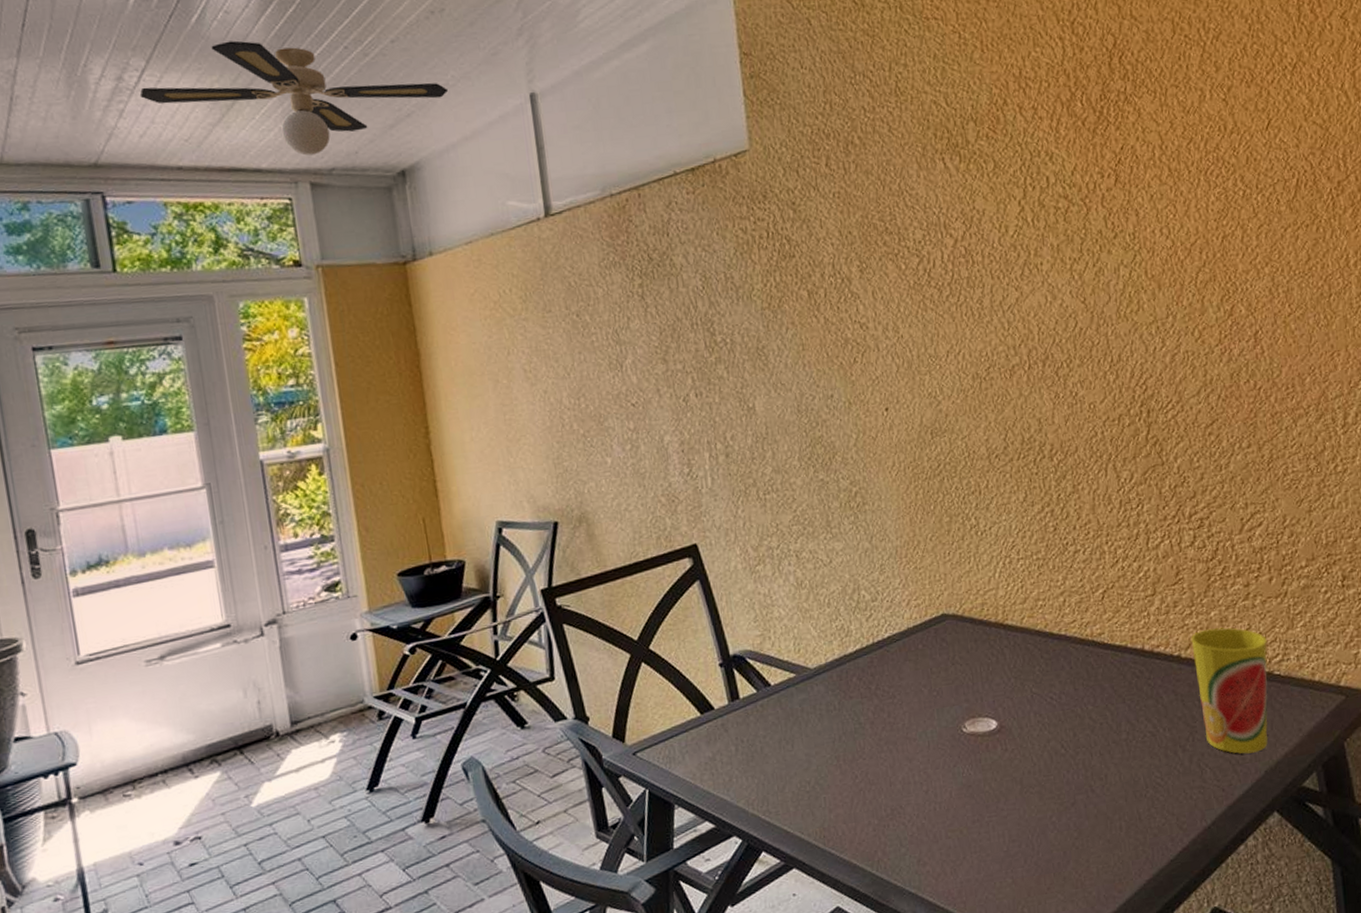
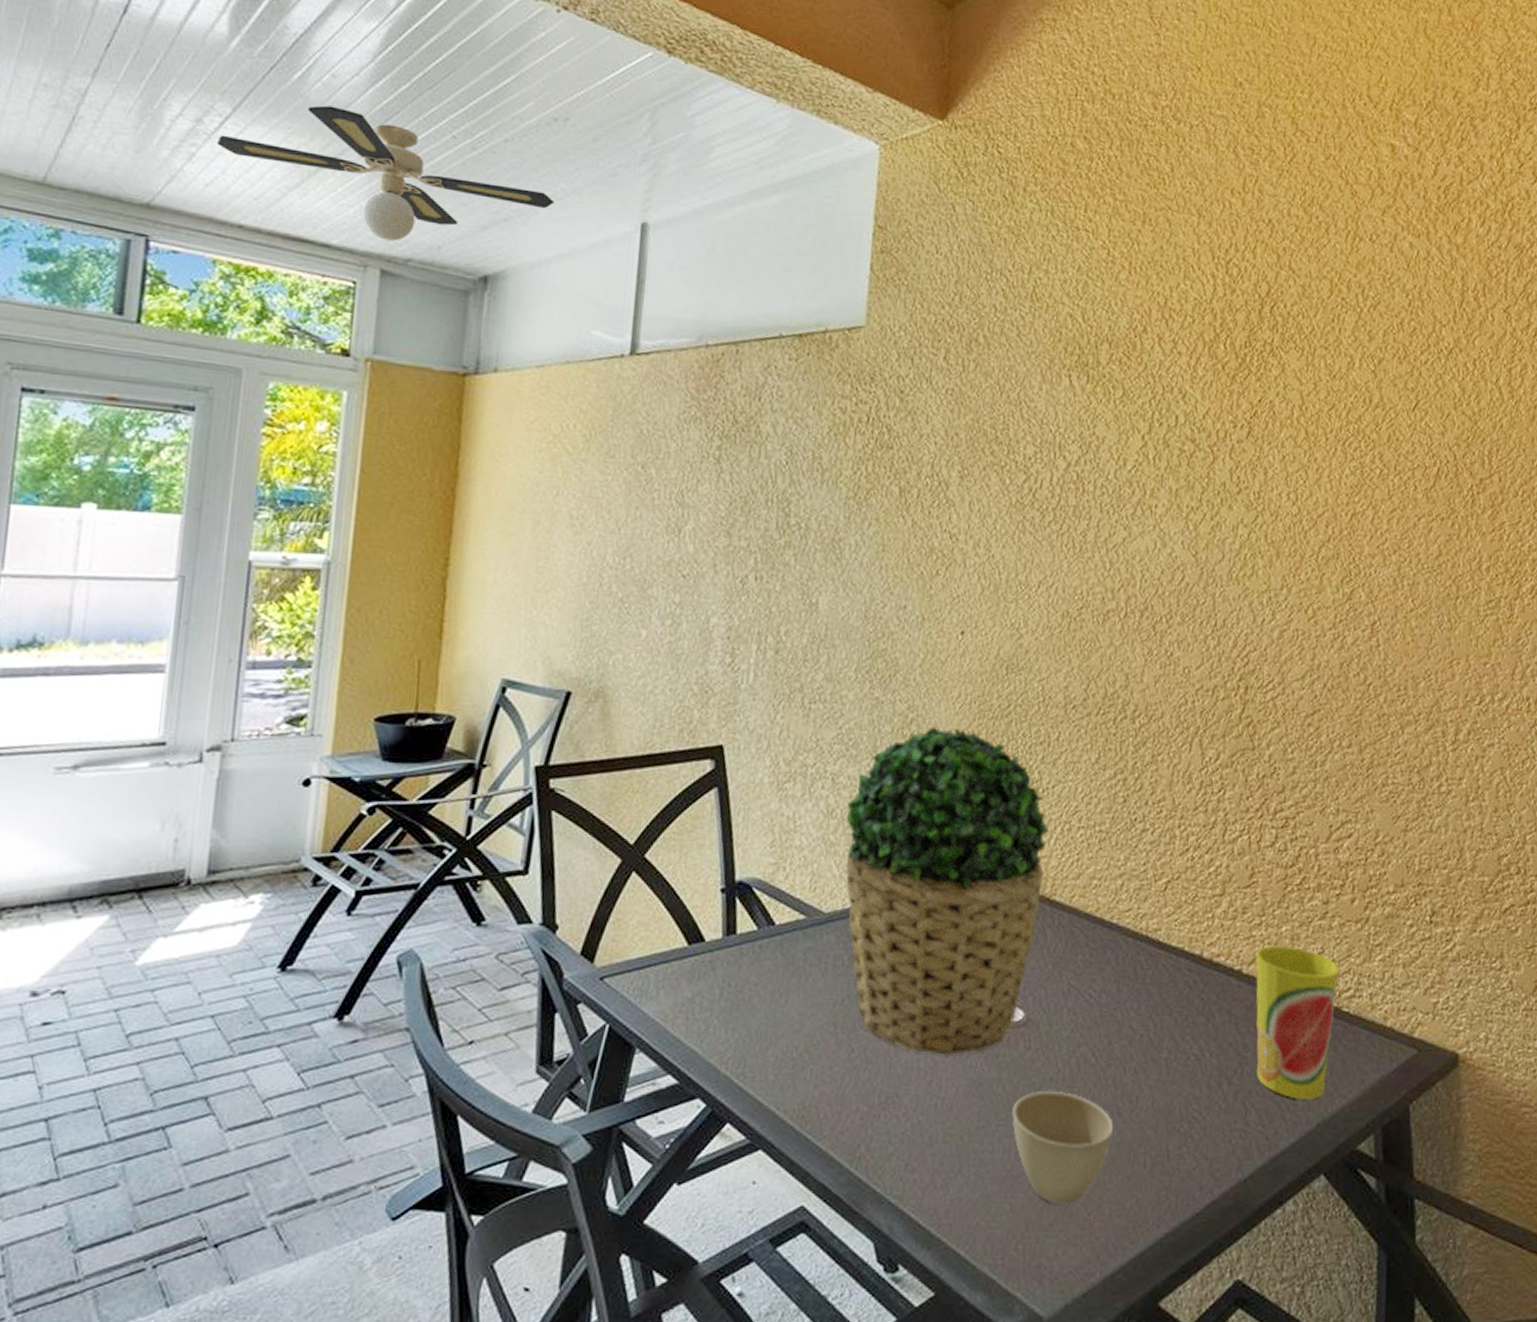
potted plant: none [813,492,995,769] -> present [845,726,1050,1055]
cup: none [1000,780,1090,872] -> present [1012,1092,1114,1205]

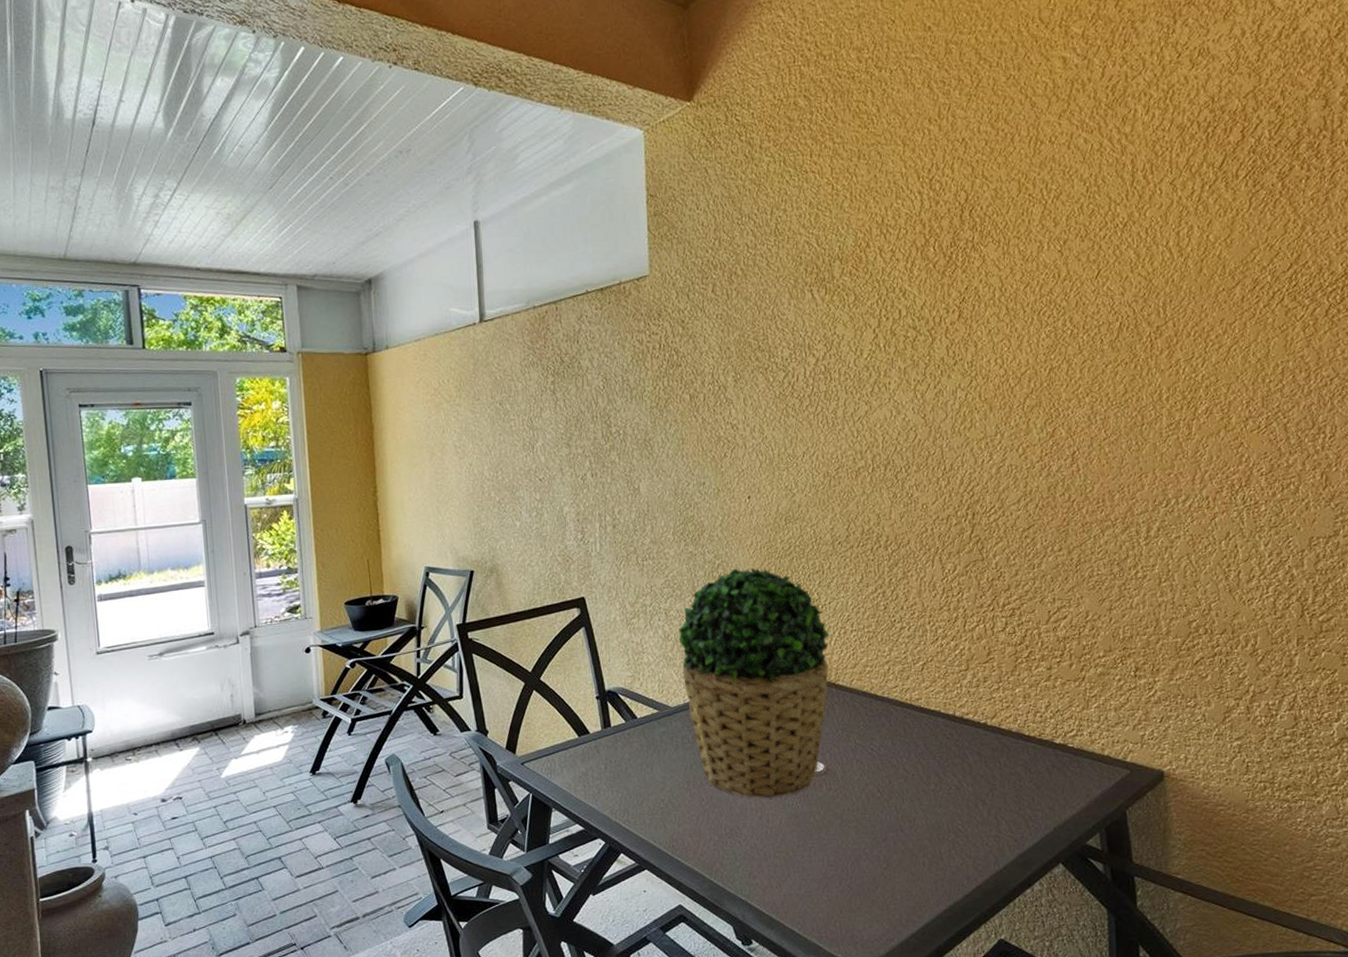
ceiling fan: present [216,105,555,241] -> none [171,169,410,264]
cup: present [1012,1092,1114,1205] -> none [822,818,899,895]
cup: present [1256,945,1340,1100] -> none [997,702,1064,812]

